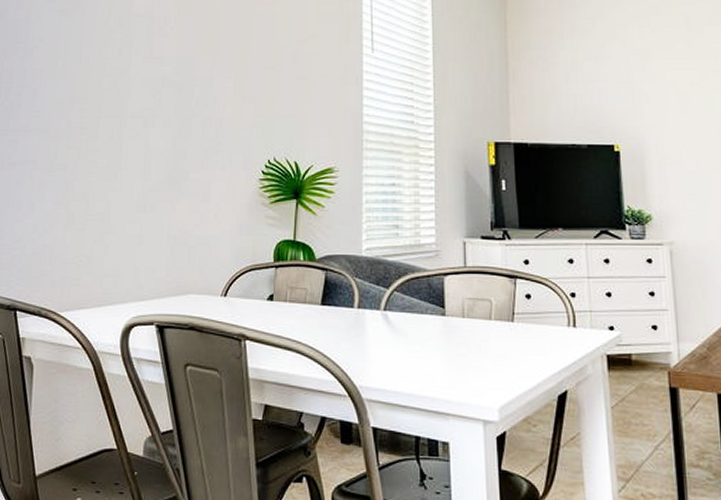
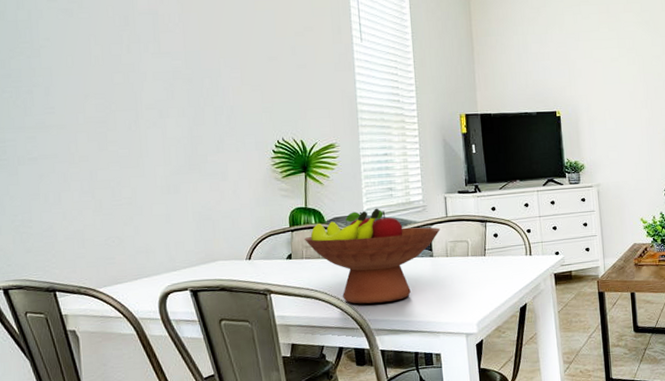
fruit bowl: none [289,248,456,367] -> present [303,208,441,304]

